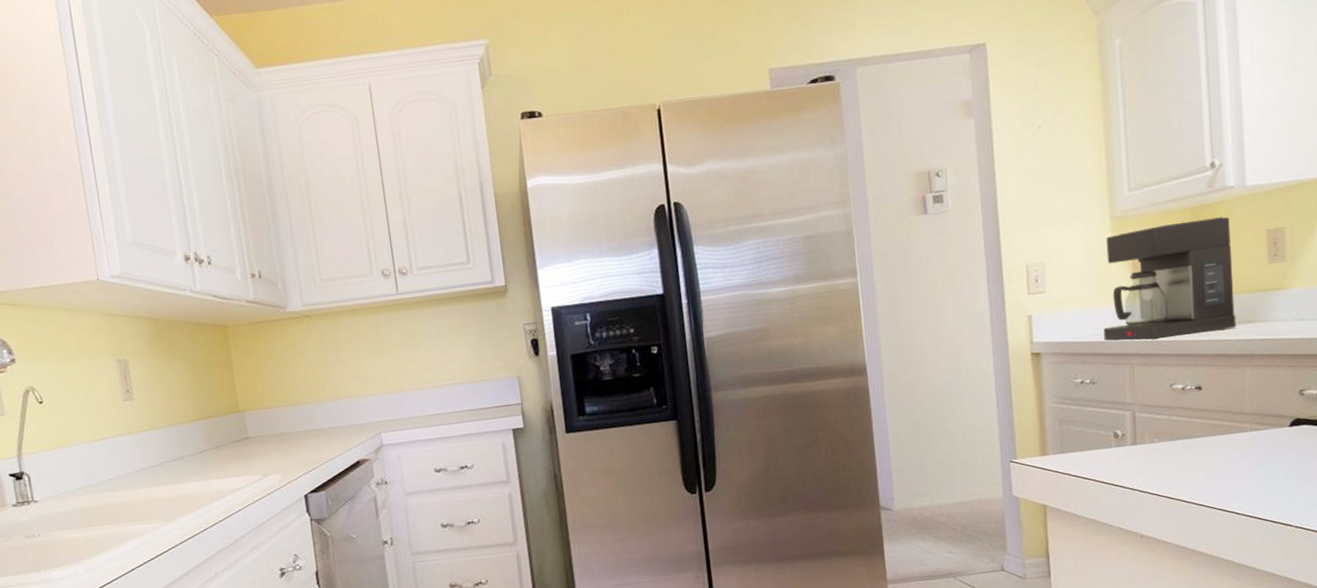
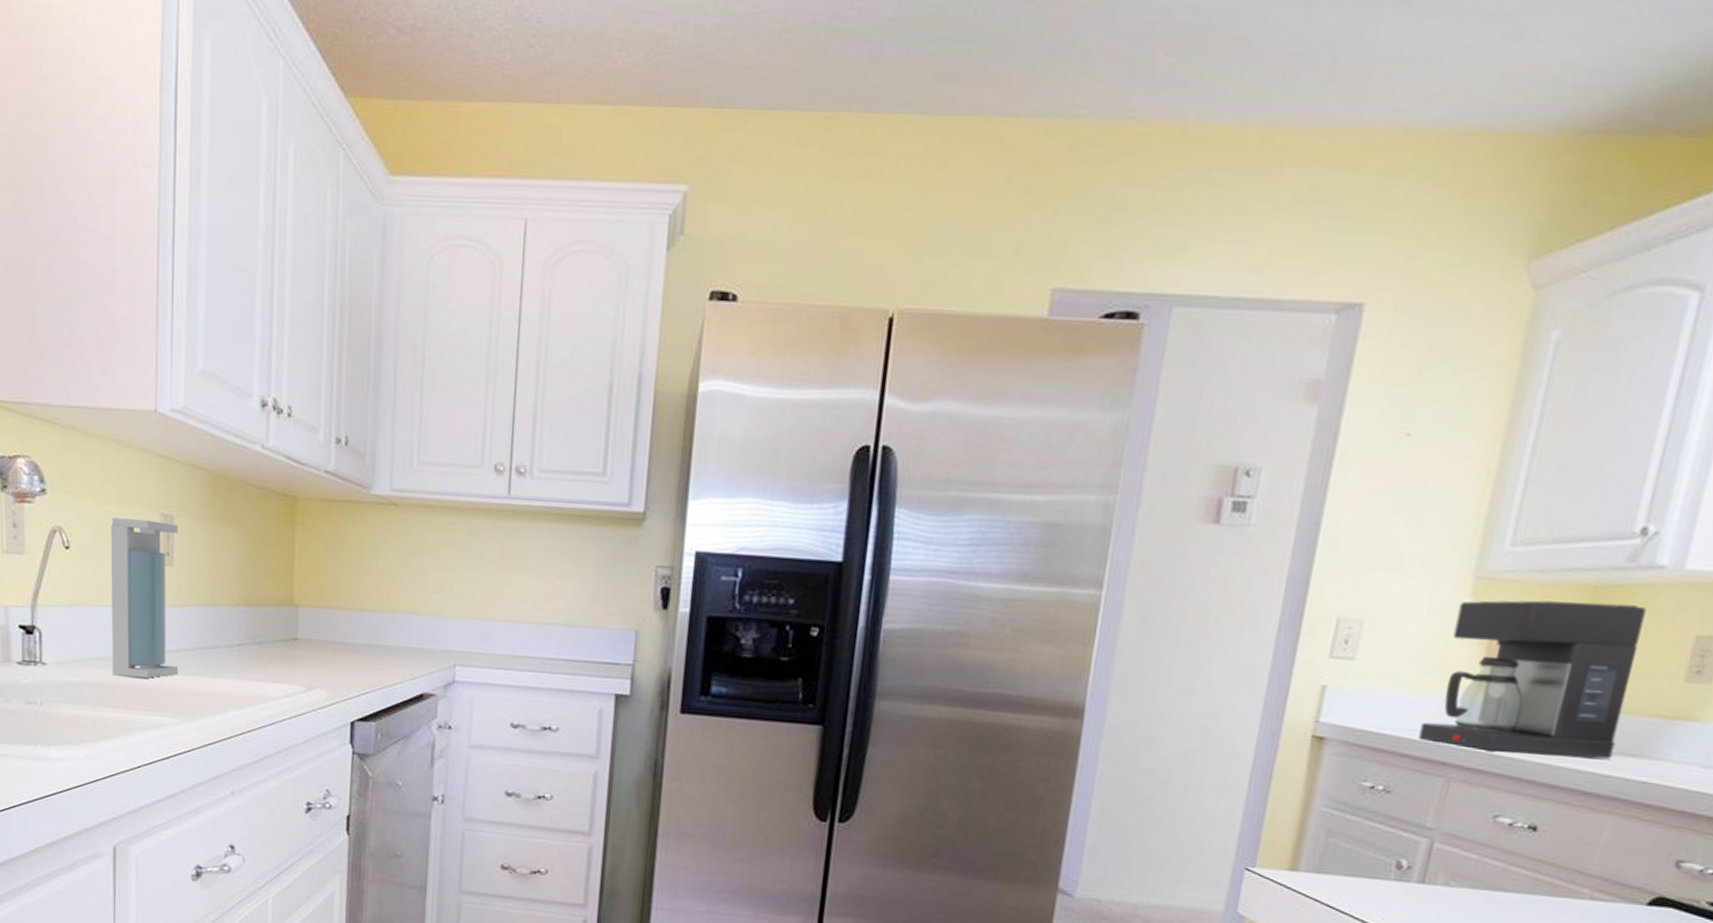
soap dispenser: none [75,366,153,499] -> present [111,518,179,678]

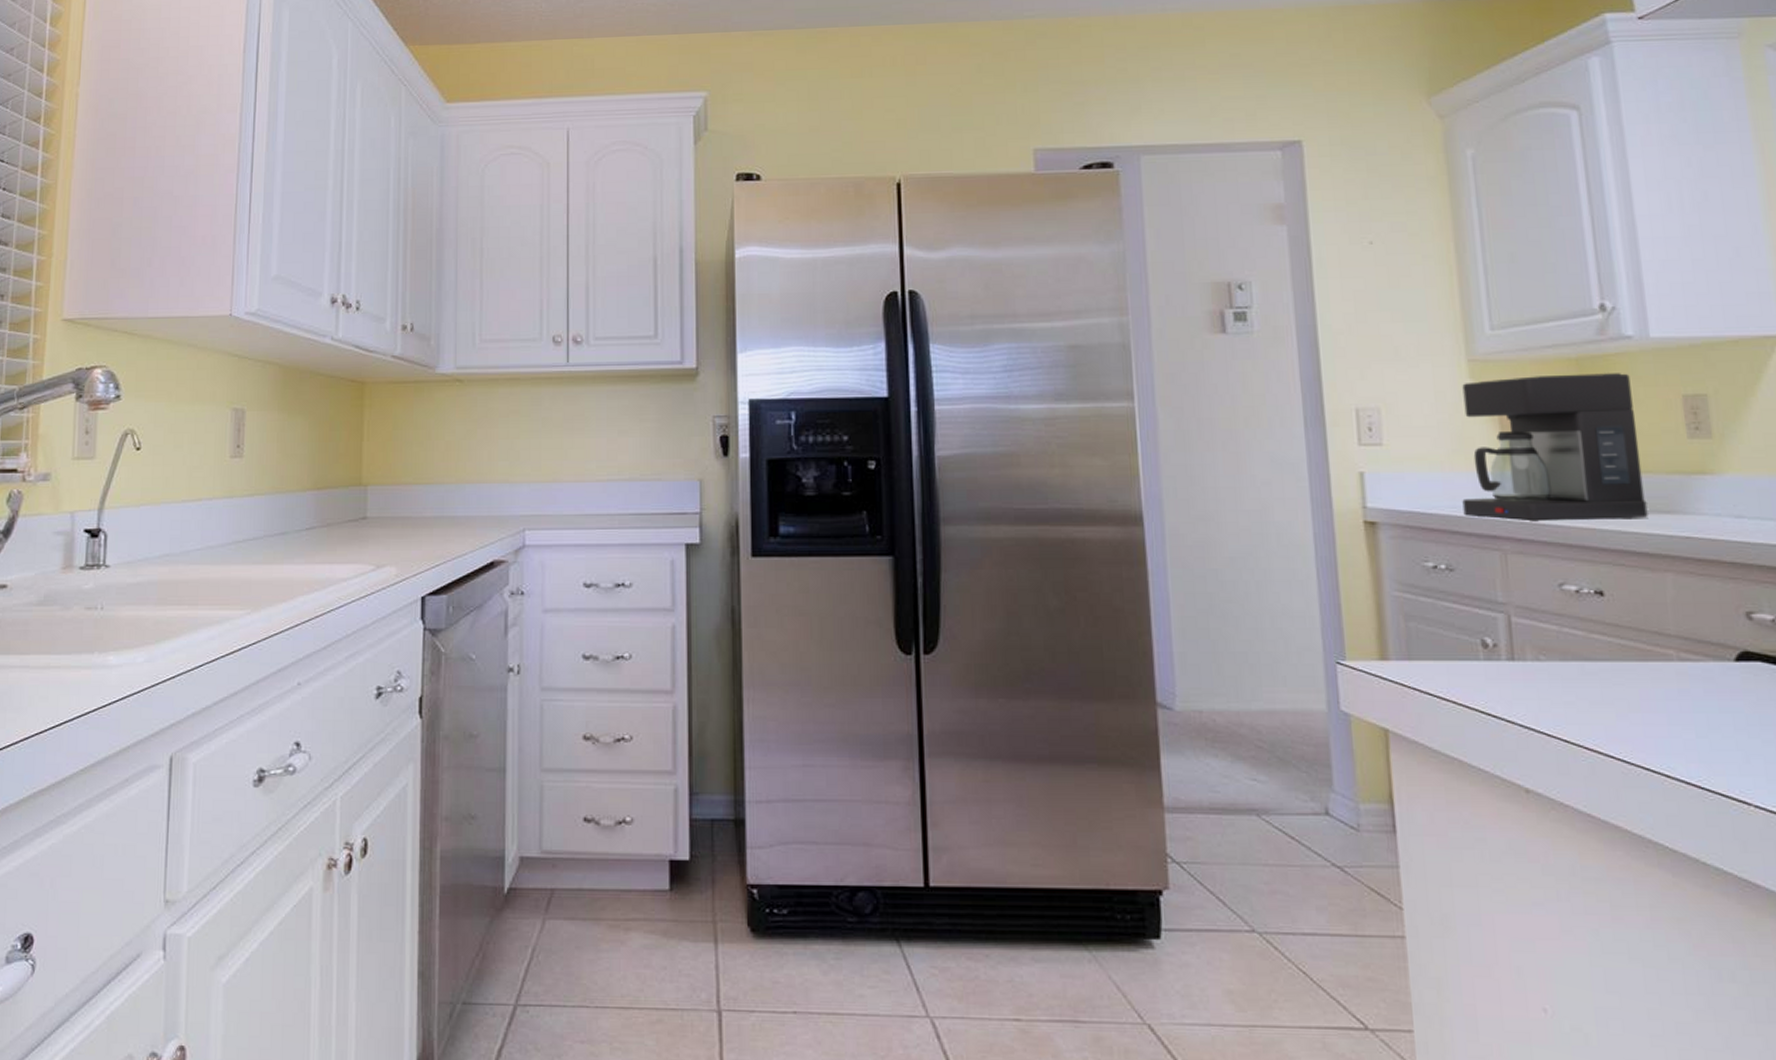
soap dispenser: present [111,518,179,678] -> none [177,416,249,571]

